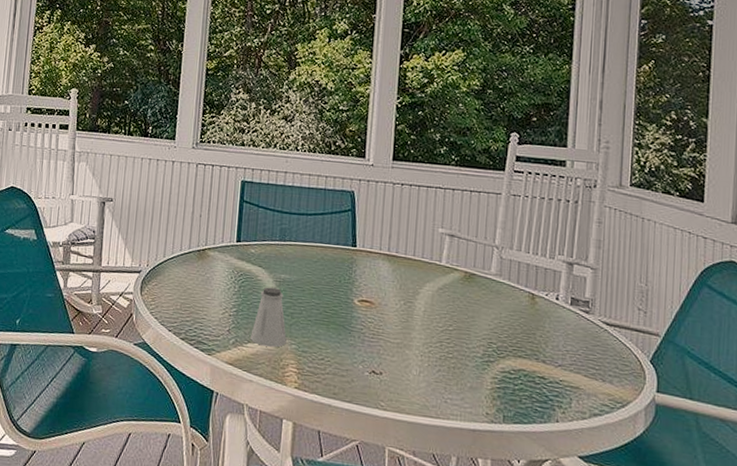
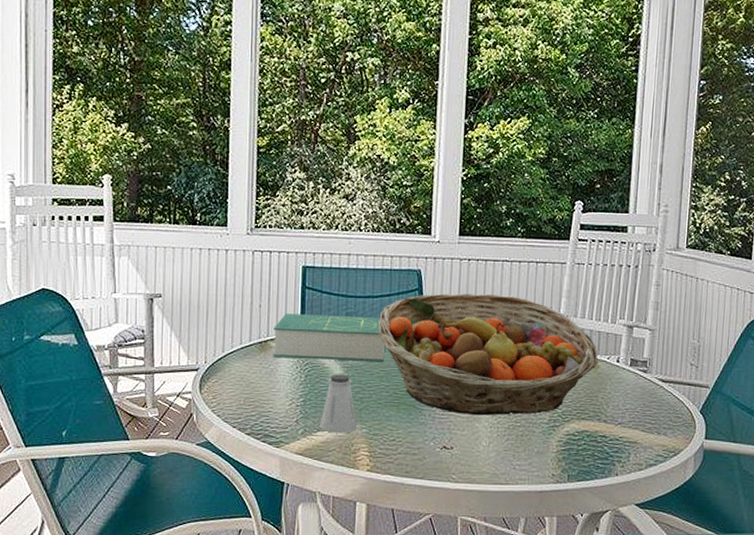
book: none [209,224,318,280] -> present [273,313,386,363]
fruit basket: none [310,216,535,346] -> present [377,293,598,416]

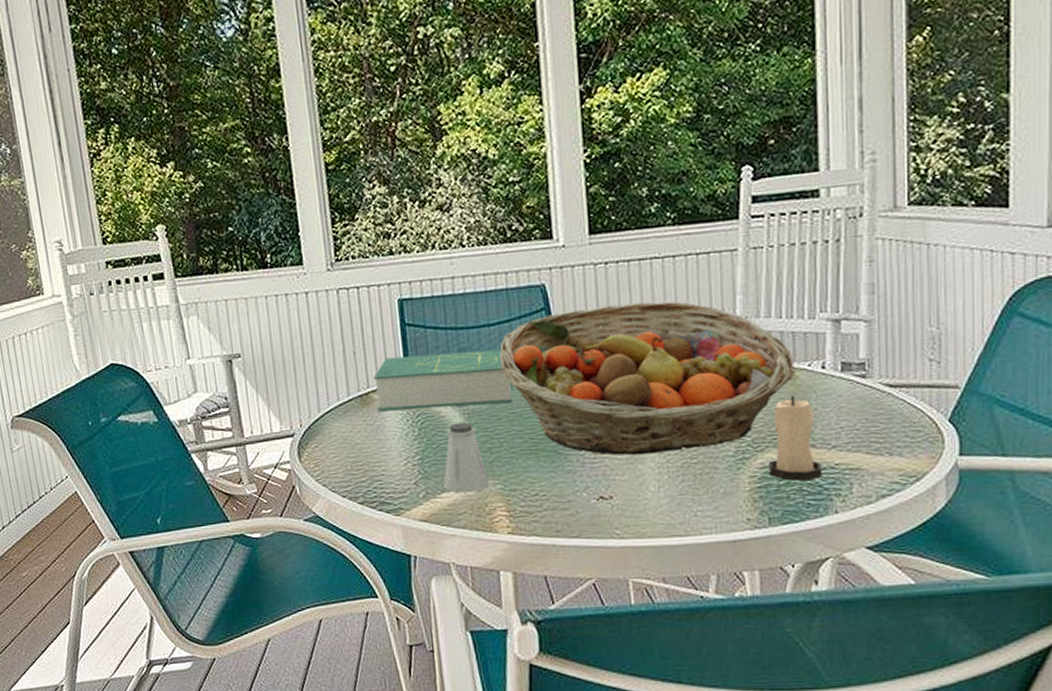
candle: none [571,380,610,449] -> present [768,395,822,482]

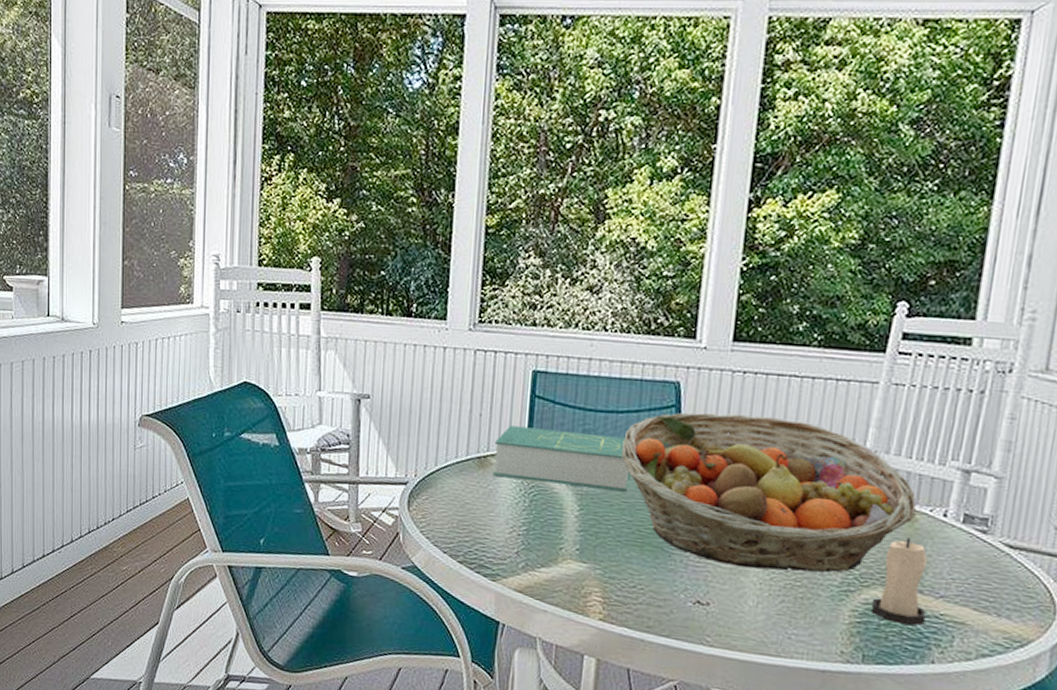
saltshaker: present [443,422,489,493] -> none [544,501,590,573]

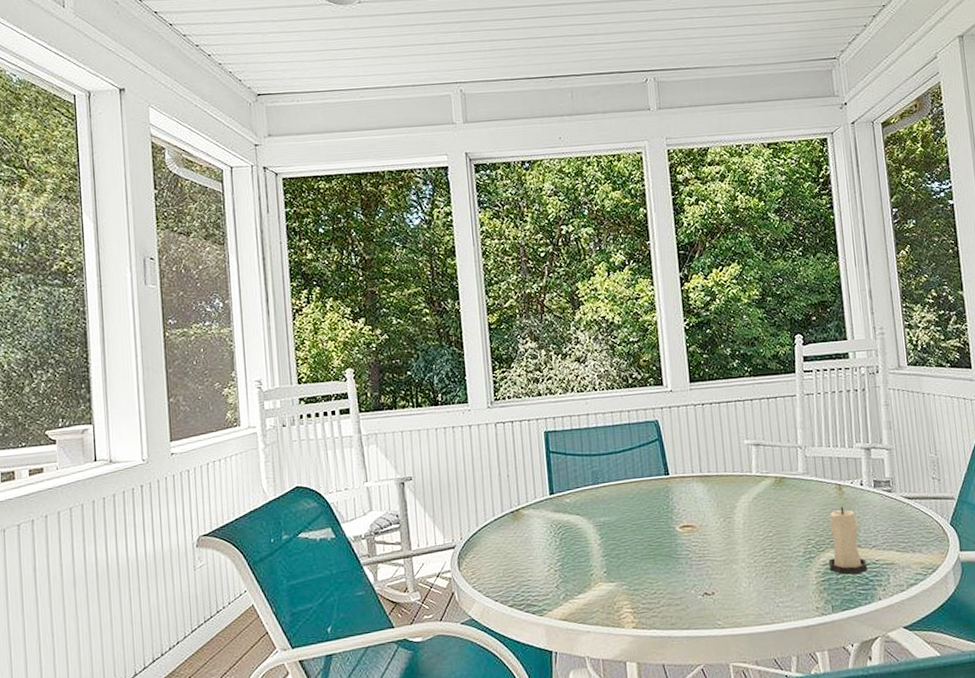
book: present [492,425,630,492] -> none [523,472,636,524]
fruit basket: present [621,413,916,573] -> none [624,434,842,558]

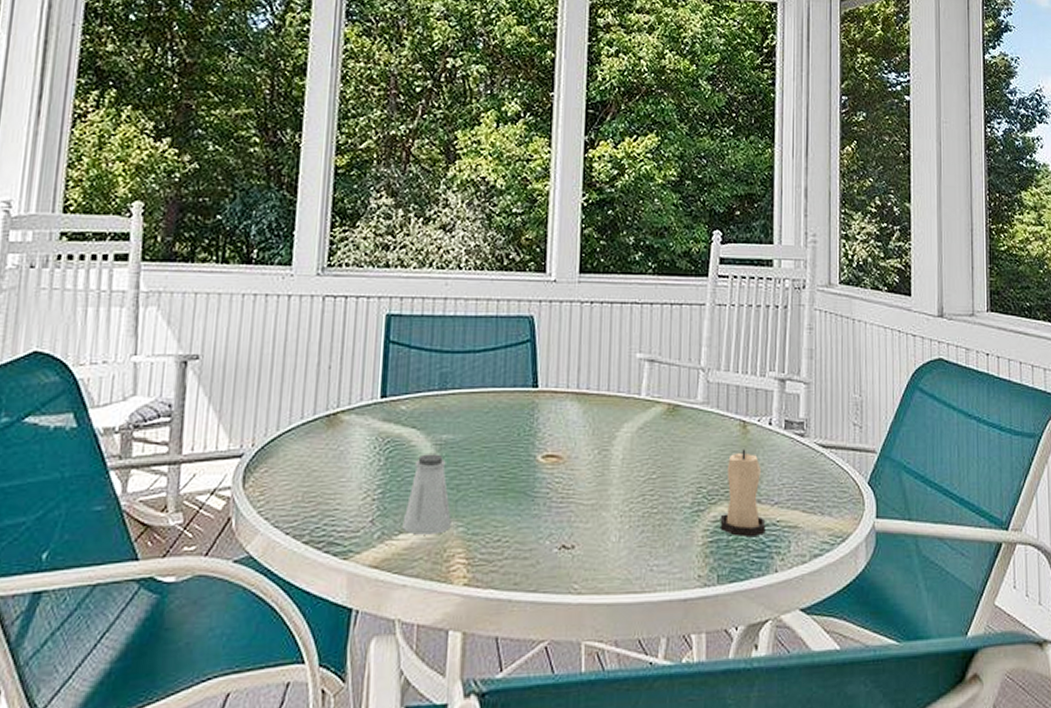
saltshaker: none [580,532,617,594] -> present [402,454,451,535]

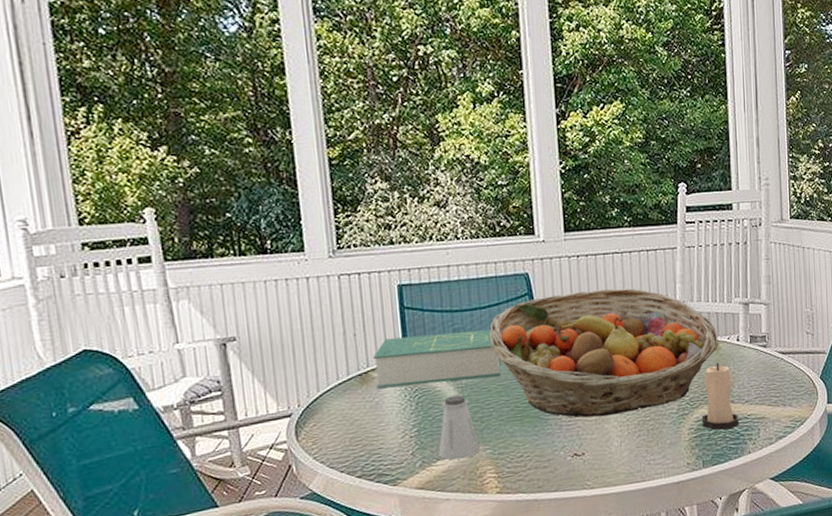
book: none [343,376,490,437] -> present [373,330,502,388]
fruit basket: none [479,343,747,502] -> present [489,288,718,418]

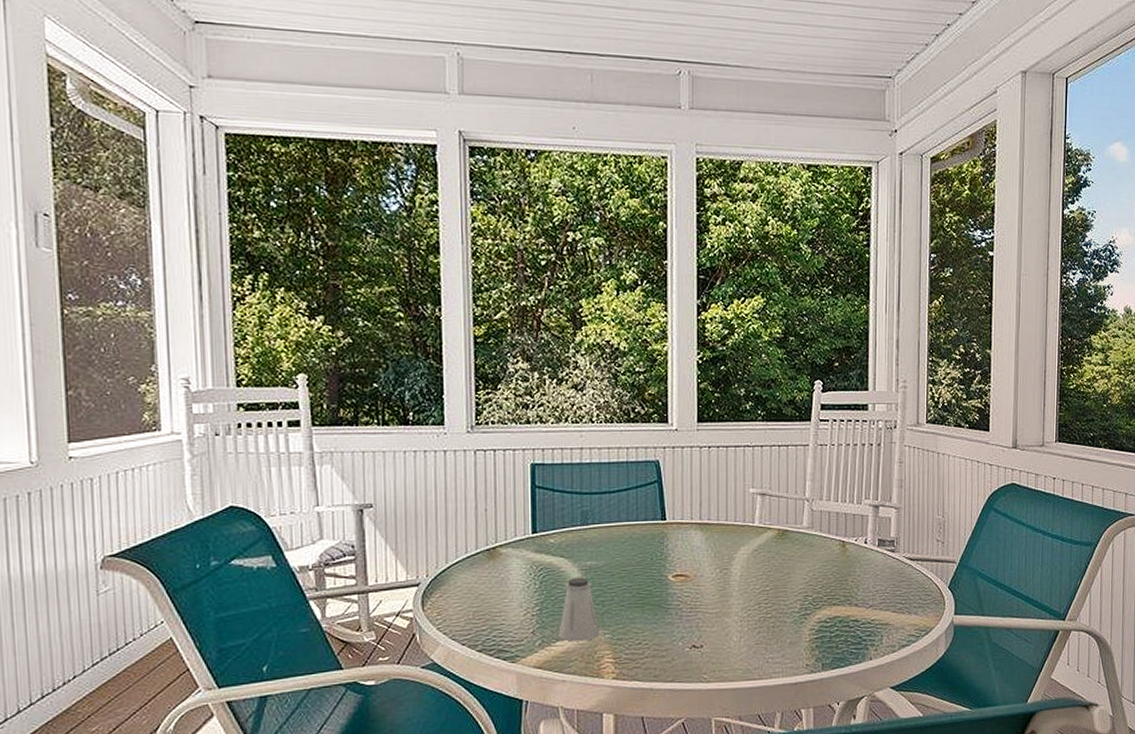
book: present [373,330,502,388] -> none [502,514,626,565]
fruit basket: present [489,288,718,418] -> none [616,481,845,610]
candle: present [701,362,739,431] -> none [823,564,862,634]

